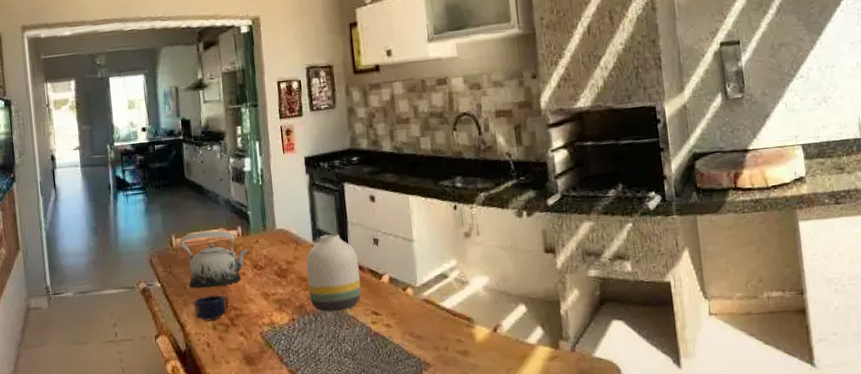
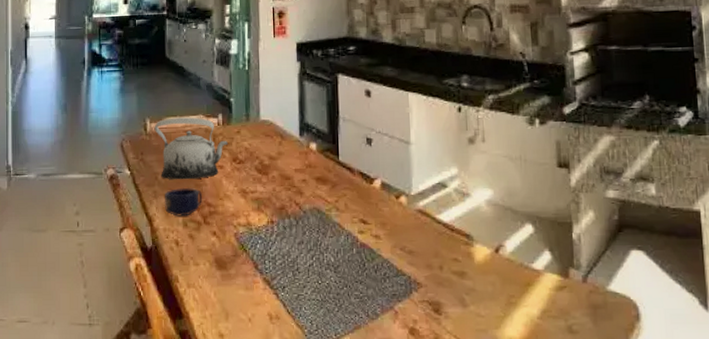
vase: present [306,234,361,312] -> none [290,130,349,217]

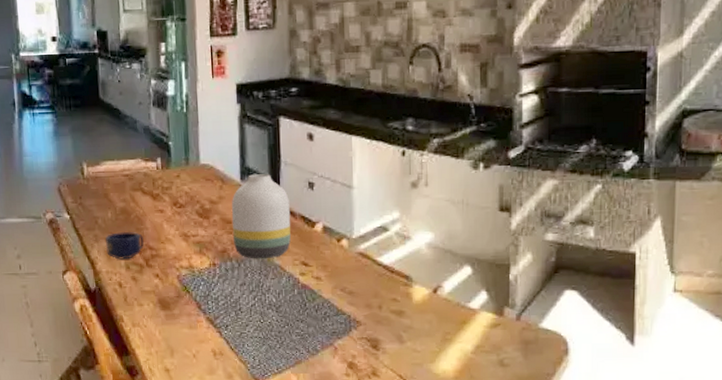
teapot: present [154,117,229,180] -> none [91,161,169,224]
vase: none [290,130,349,217] -> present [231,174,291,259]

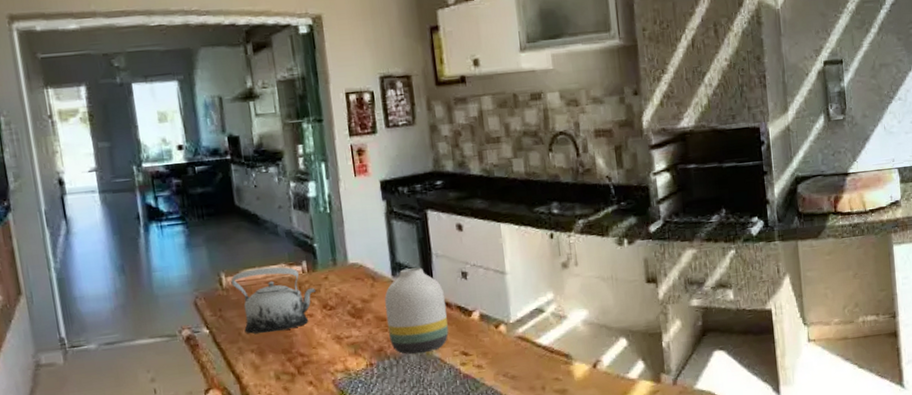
teapot: none [91,161,169,224] -> present [230,266,317,334]
mug: present [105,231,144,260] -> none [251,340,294,371]

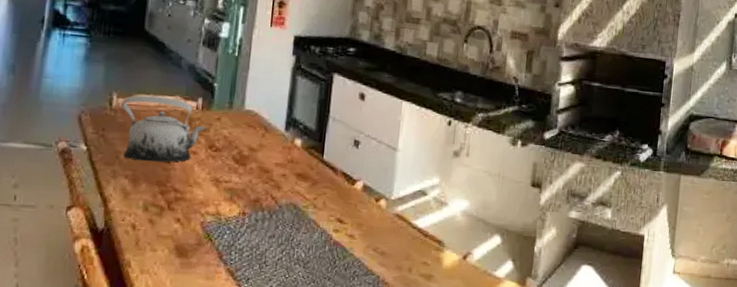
vase: present [384,267,449,355] -> none [268,126,333,213]

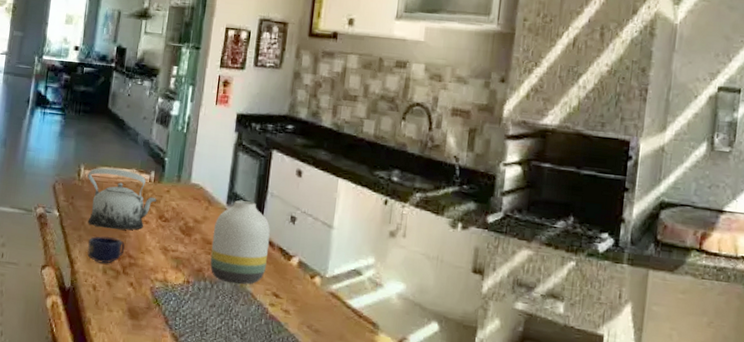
mug: none [123,170,169,200] -> present [87,236,125,264]
vase: none [268,126,333,213] -> present [210,200,270,285]

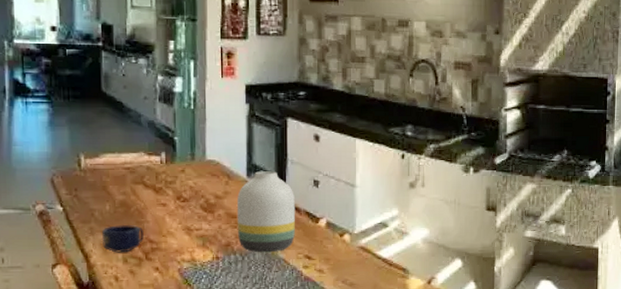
teapot: present [87,167,157,230] -> none [89,154,172,217]

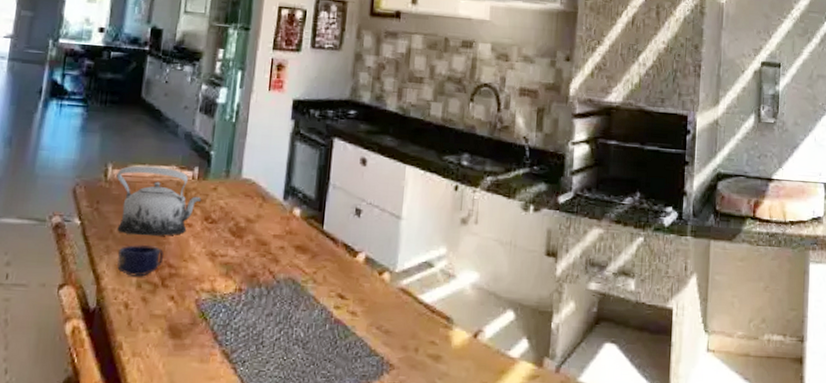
teapot: none [89,154,172,217] -> present [116,165,202,236]
vase: present [236,171,295,253] -> none [266,194,333,288]

